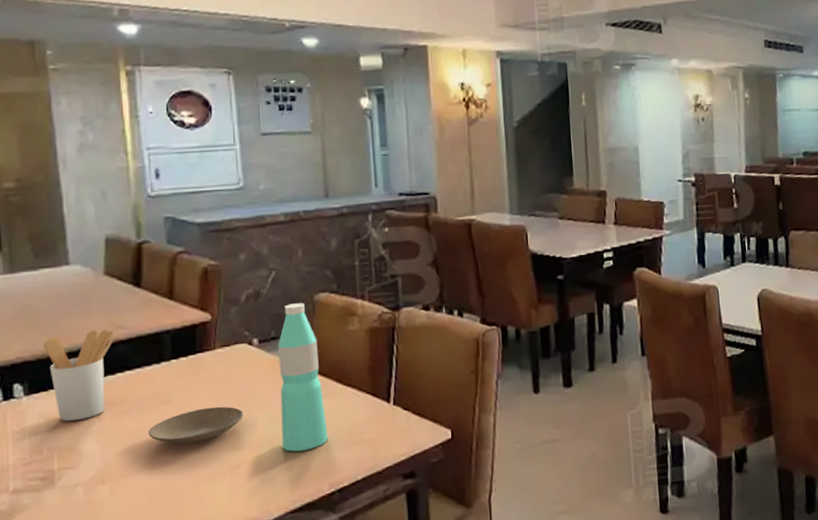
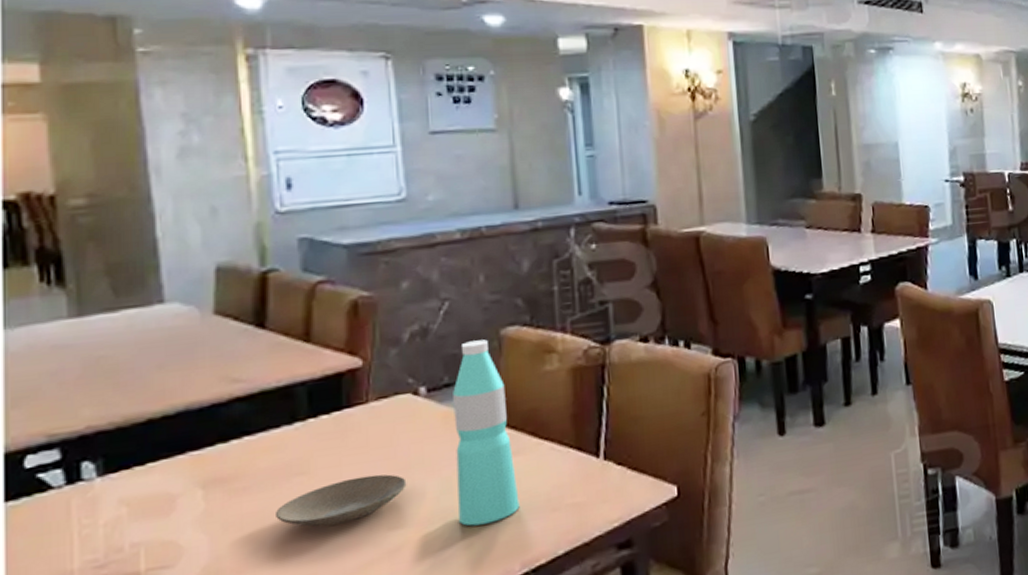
utensil holder: present [43,329,115,422] -> none [126,384,228,507]

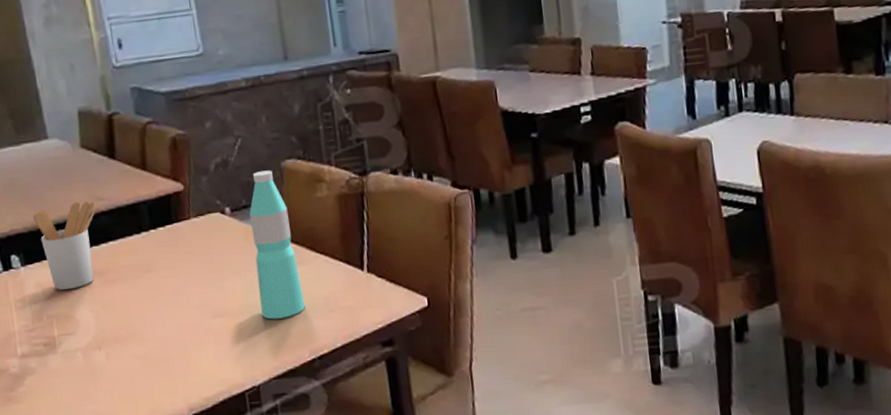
utensil holder: none [126,384,228,507] -> present [33,201,96,291]
plate: present [276,474,407,527] -> none [135,275,223,312]

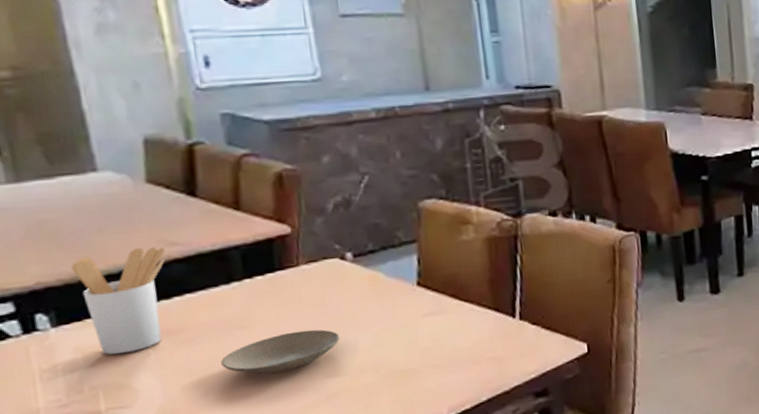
plate: none [135,275,223,312] -> present [221,329,340,374]
water bottle: present [249,170,305,320] -> none [377,211,445,376]

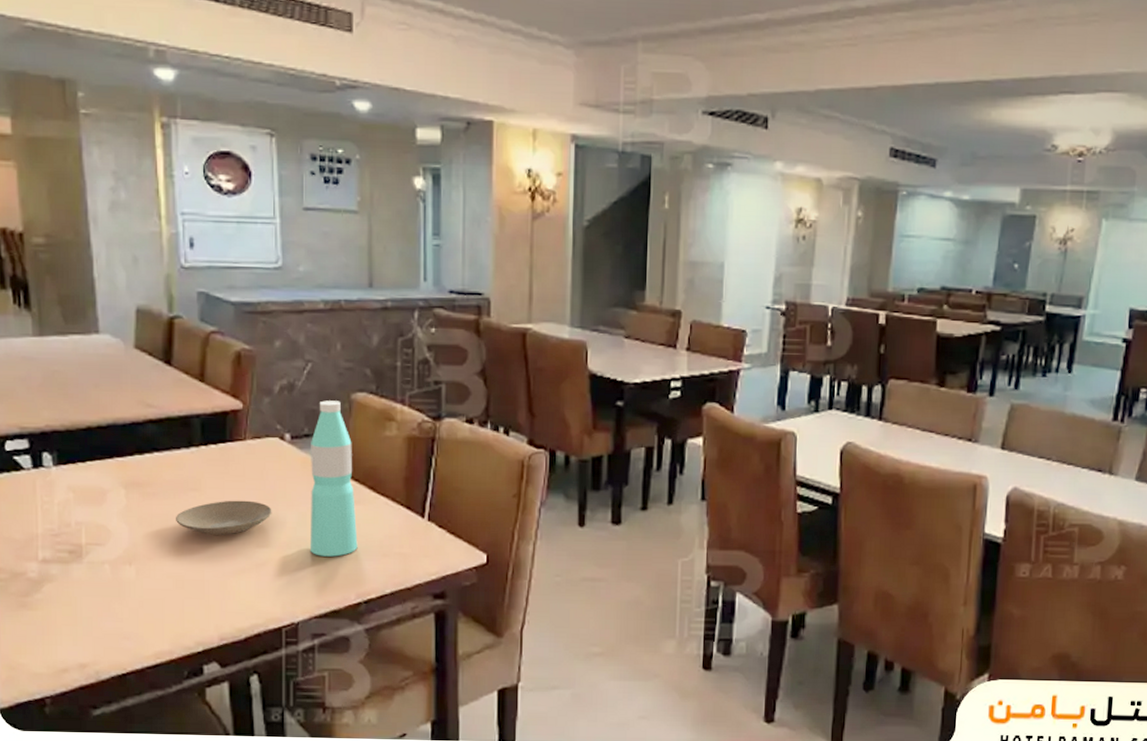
utensil holder: present [71,247,166,355] -> none [72,405,144,498]
water bottle: none [377,211,445,376] -> present [311,400,358,557]

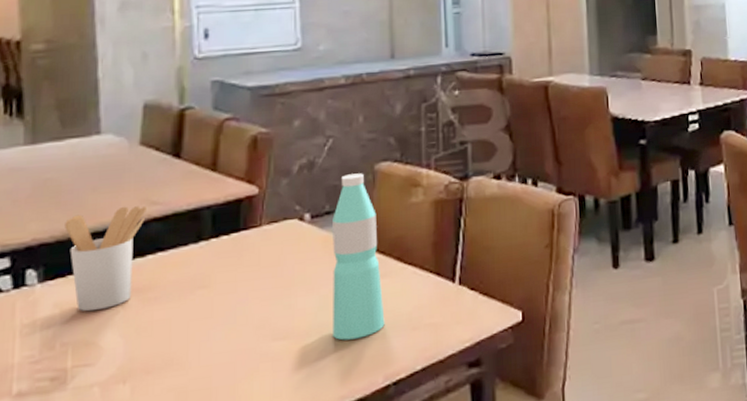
utensil holder: none [72,405,144,498] -> present [64,206,148,312]
plate: present [176,500,272,535] -> none [180,290,290,335]

